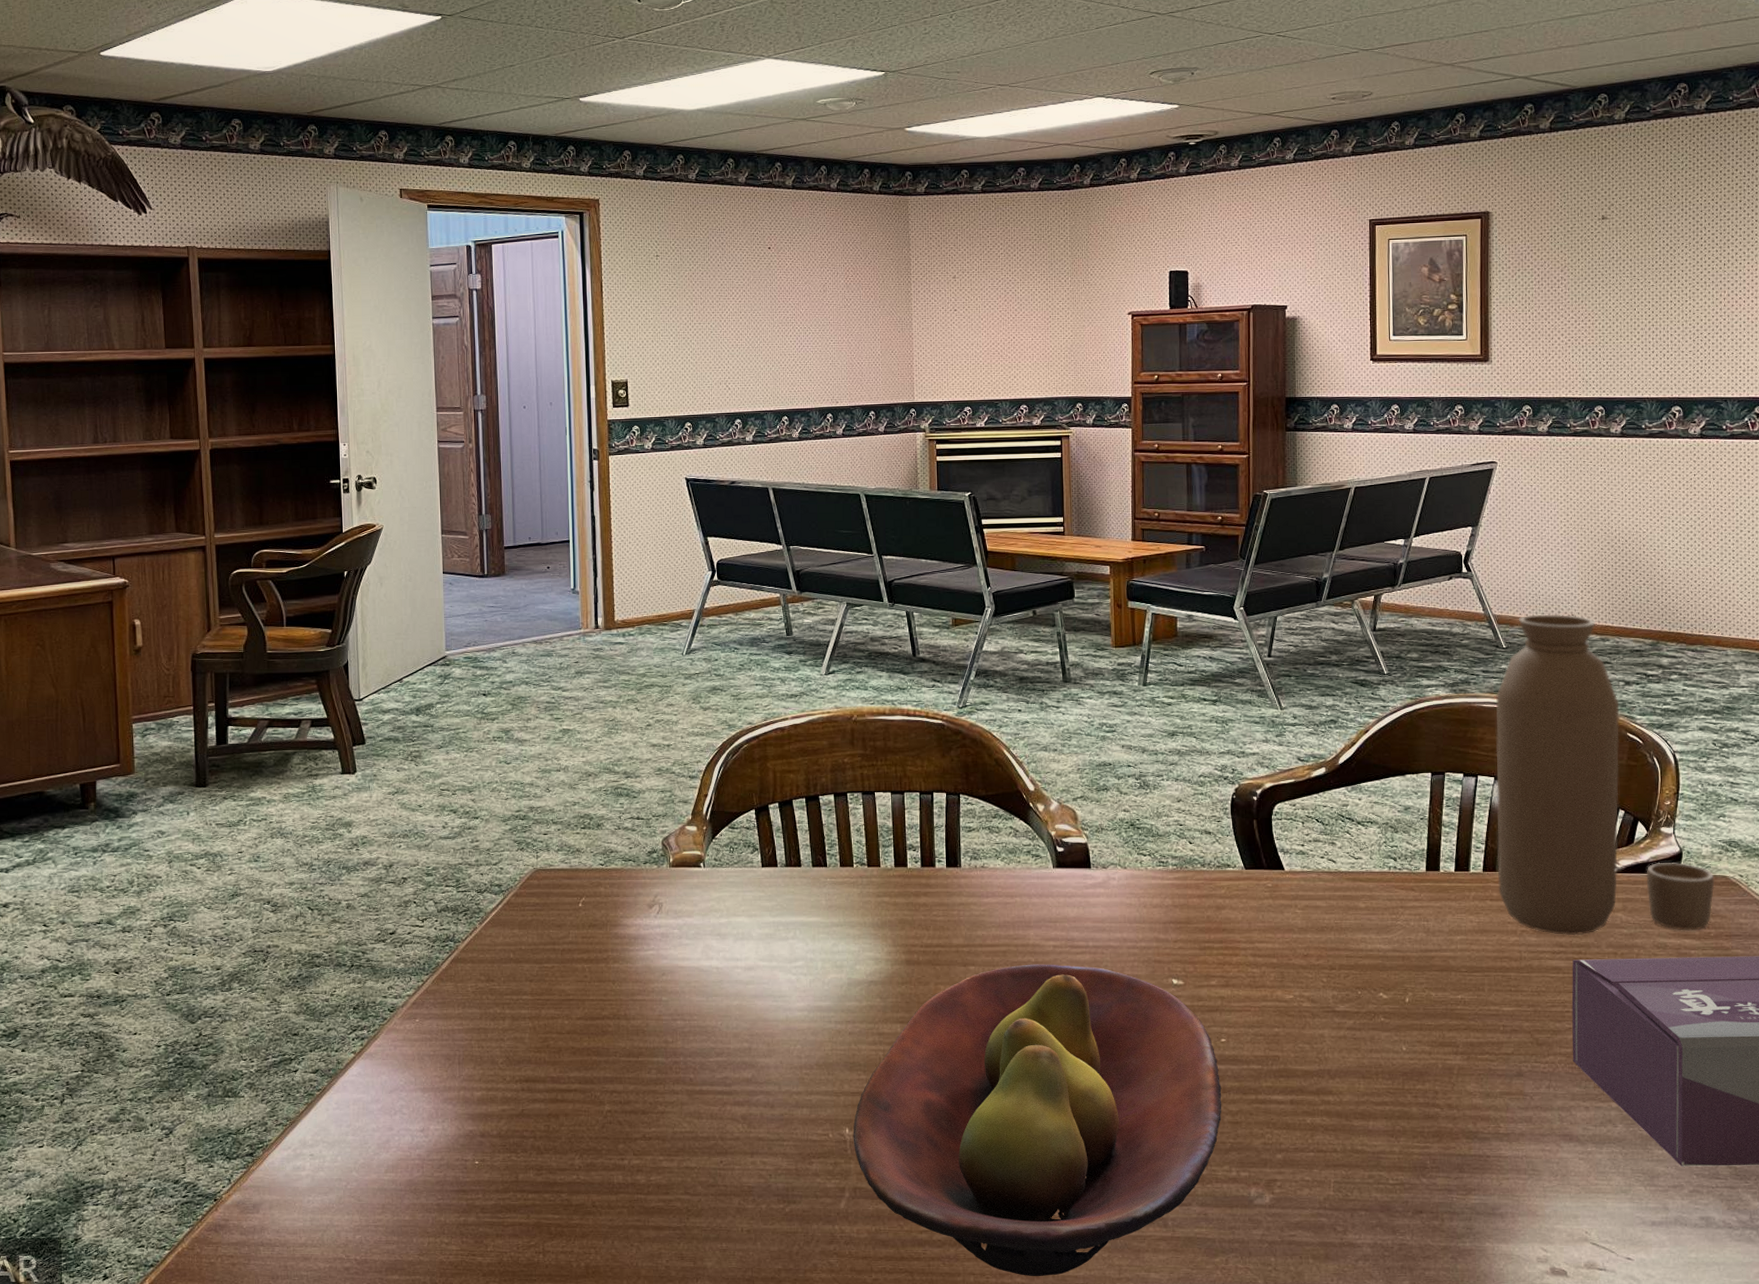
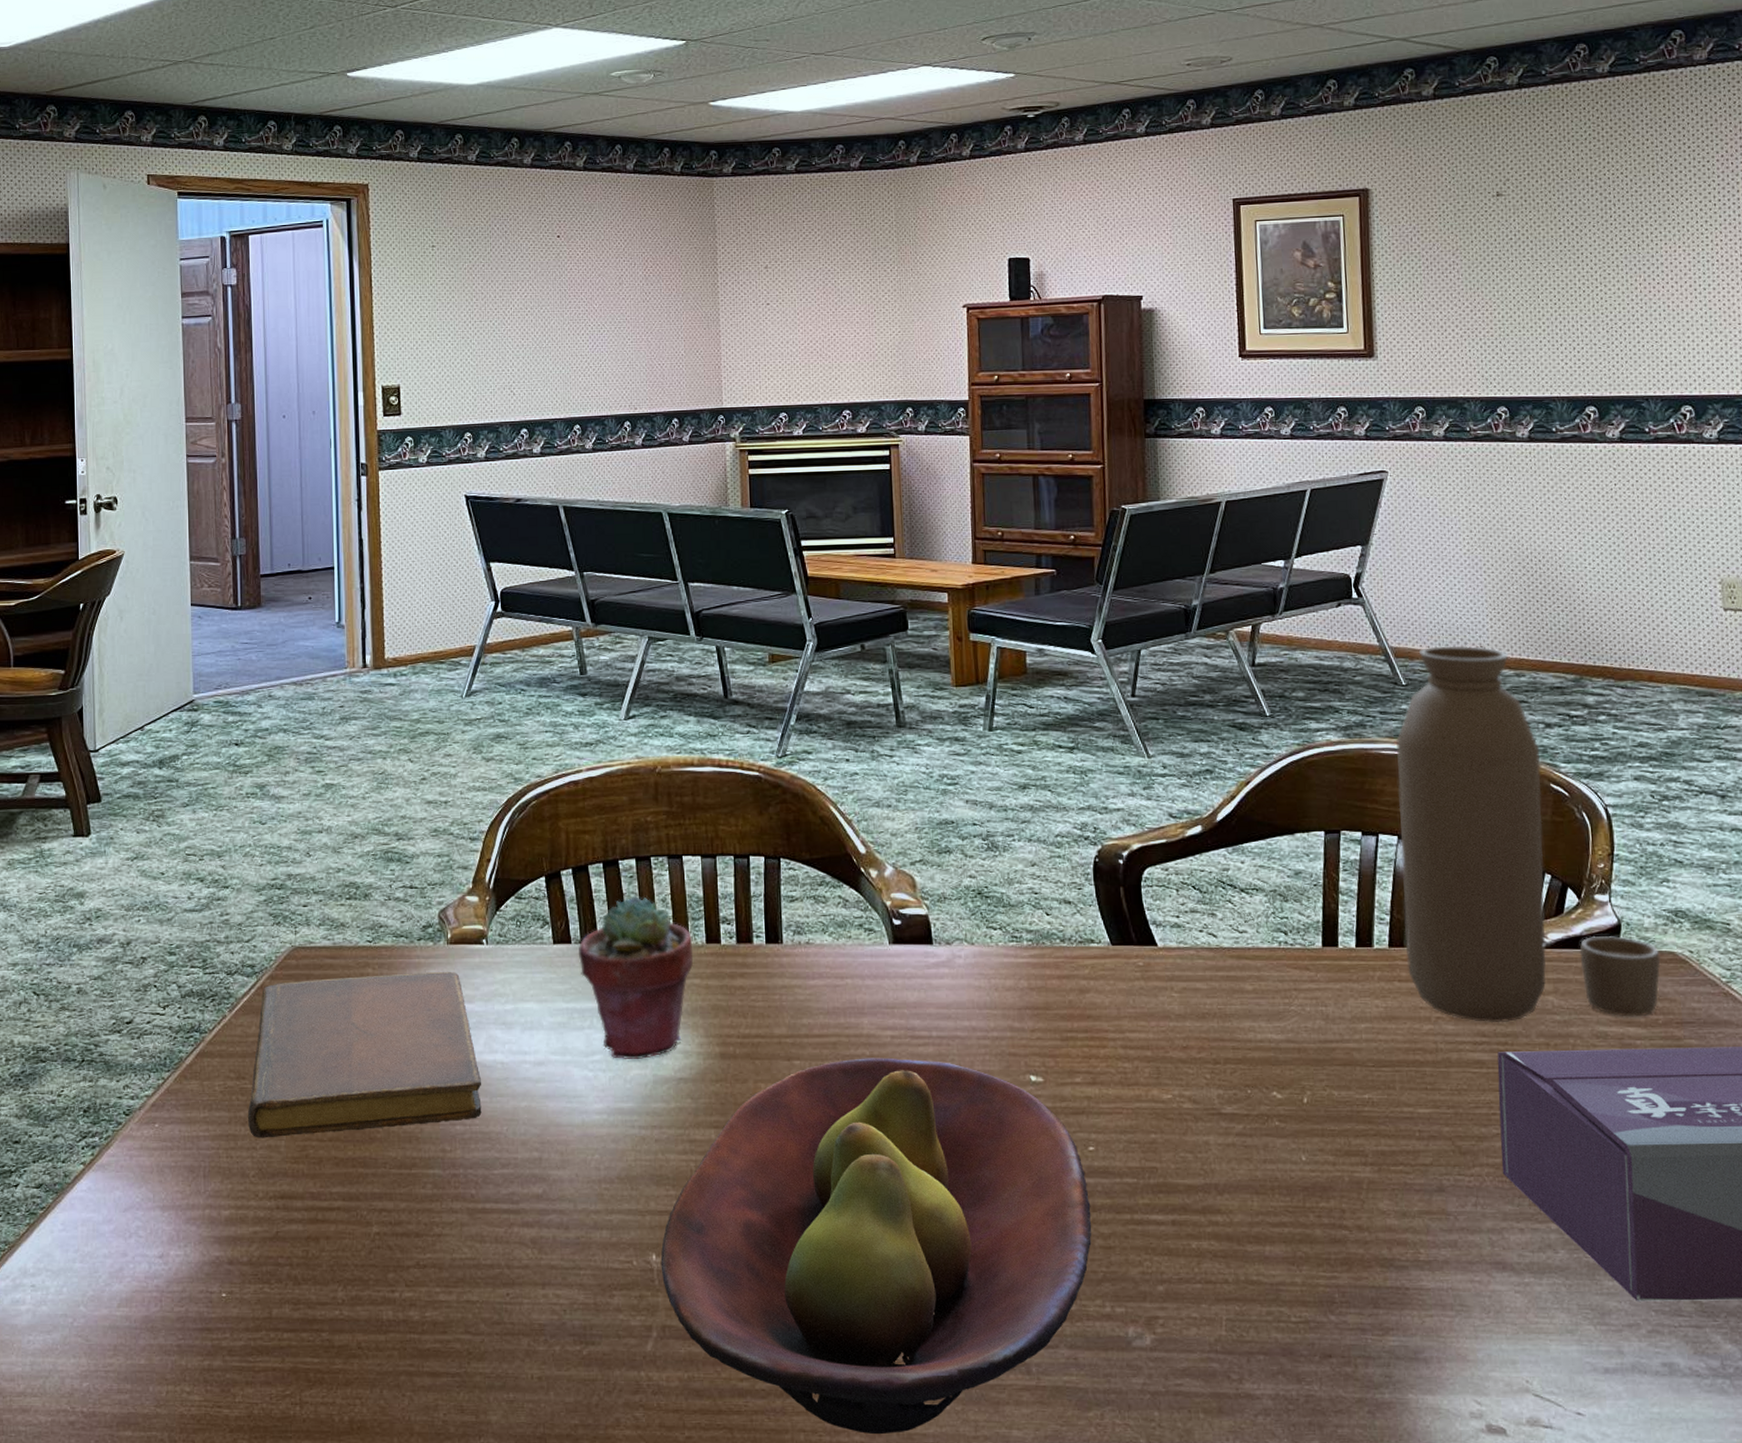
notebook: none [496,890,699,1031] -> present [247,971,482,1138]
potted succulent: none [784,826,884,965] -> present [579,895,694,1059]

